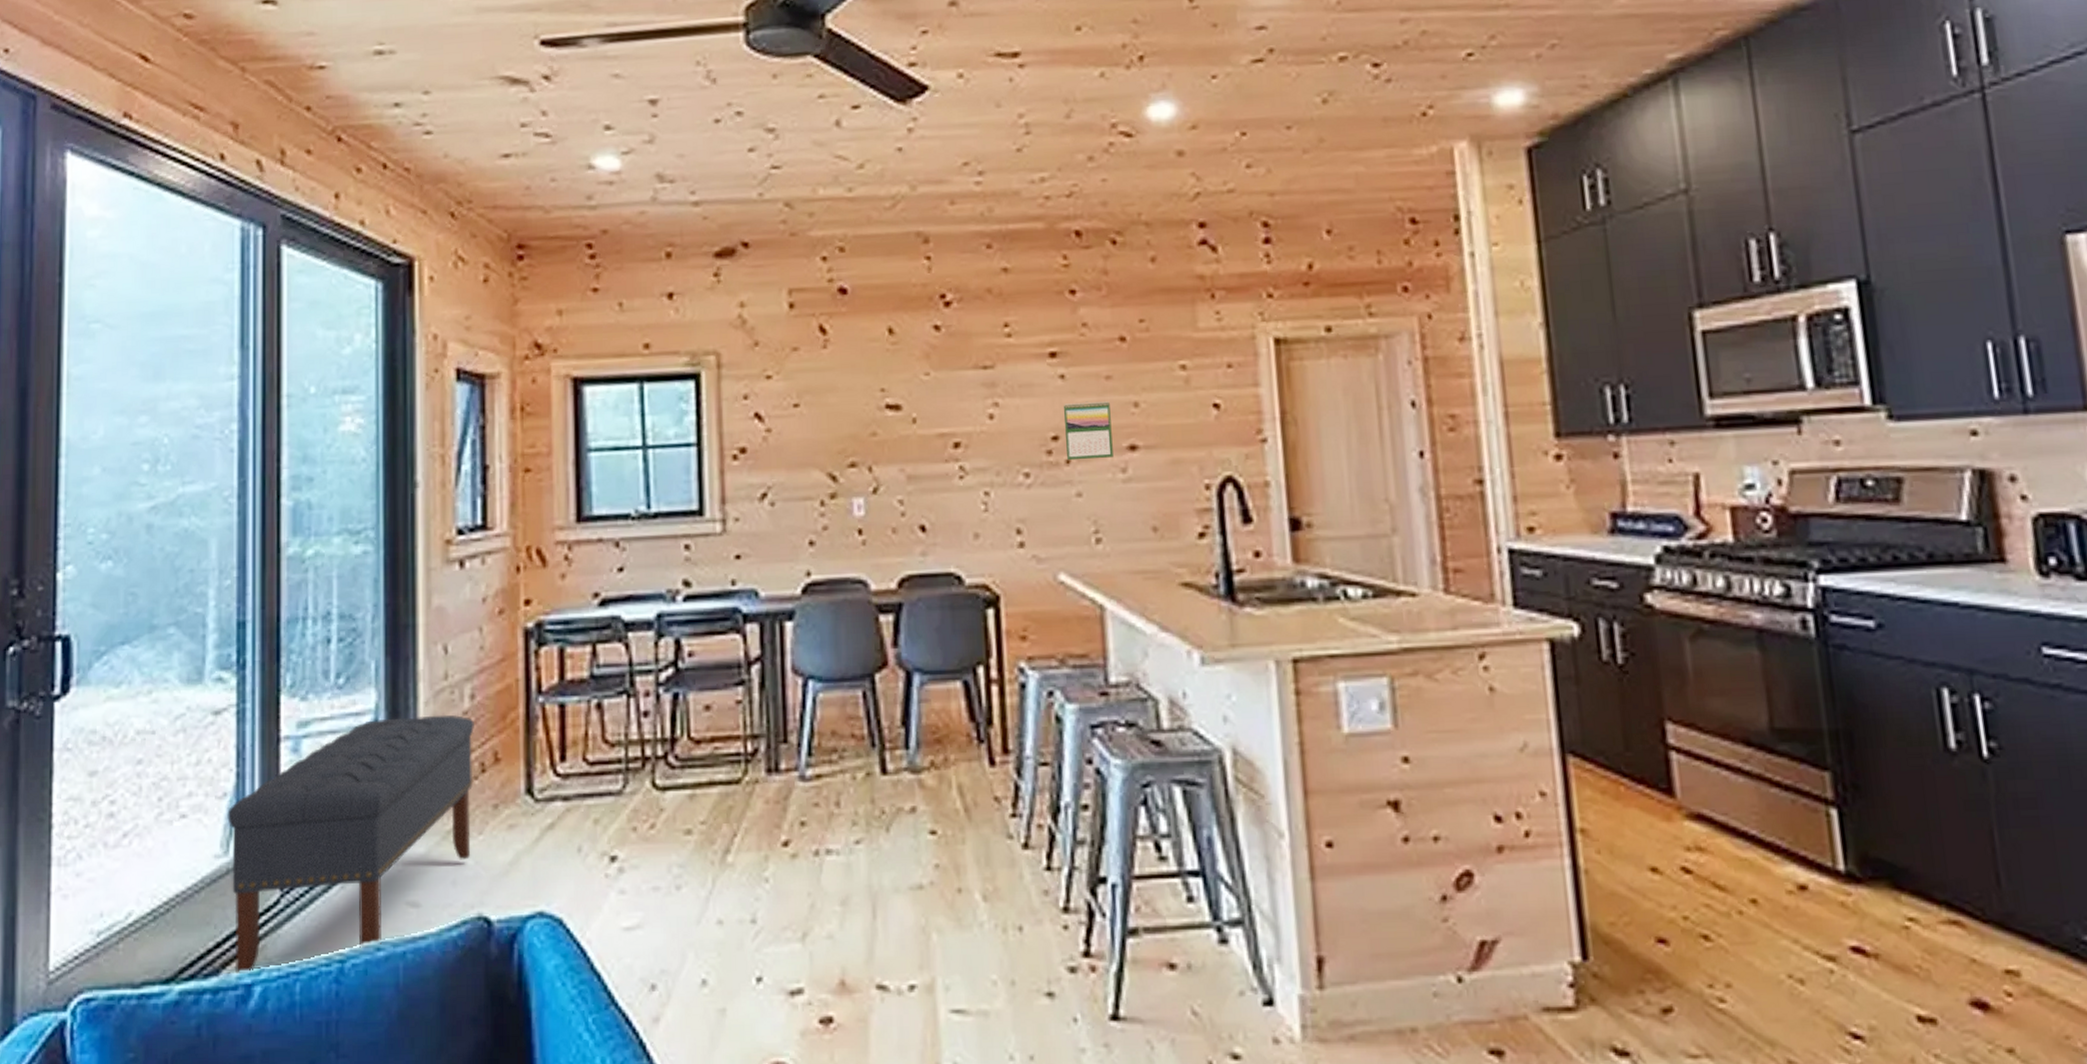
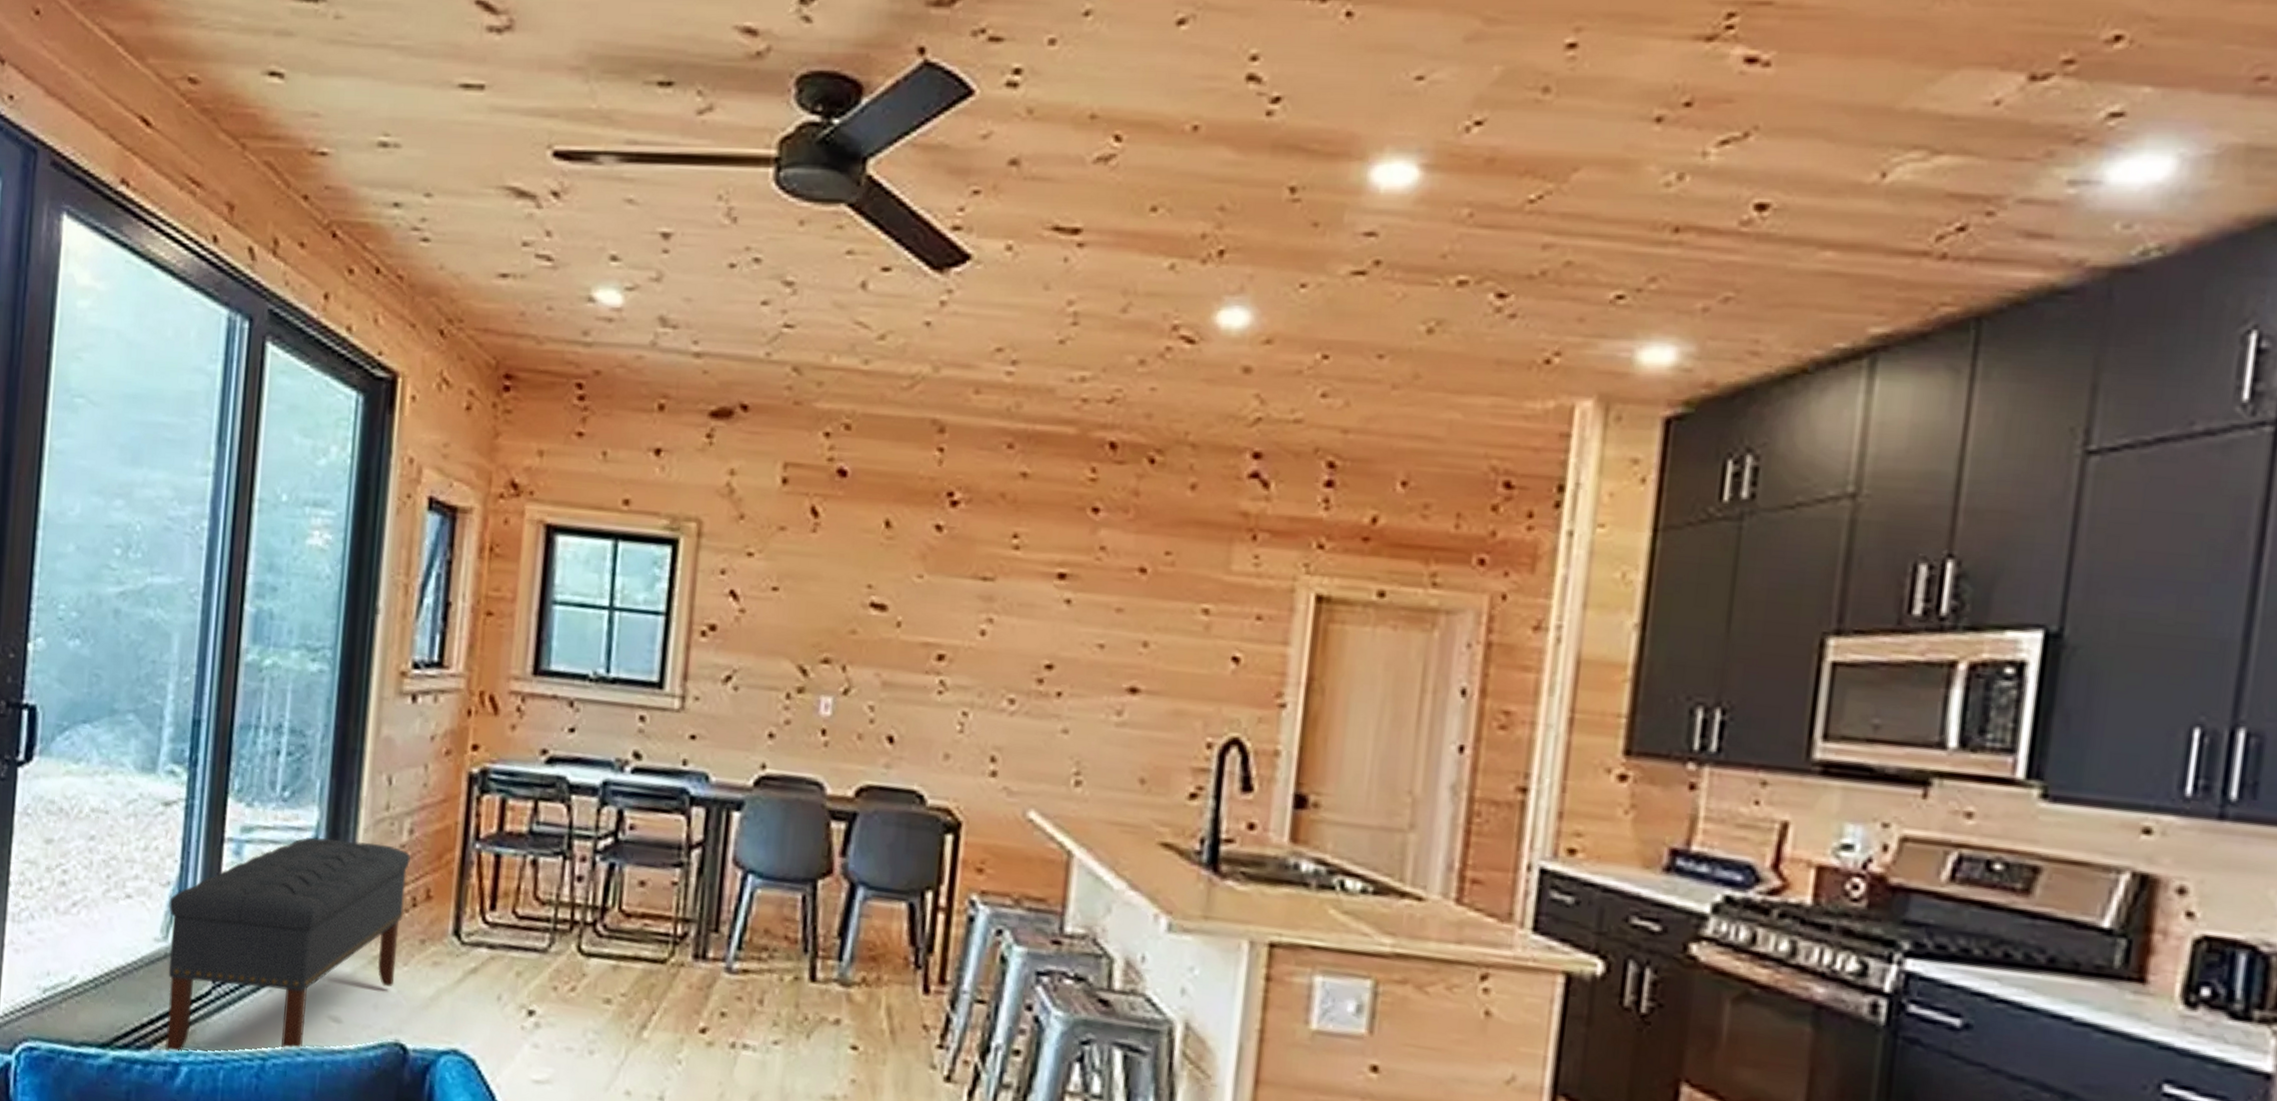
calendar: present [1063,401,1113,461] -> none [1058,631,1116,698]

